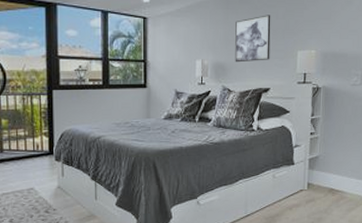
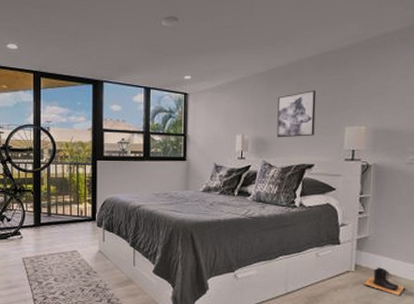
boots: none [314,184,350,210] -> present [363,267,405,297]

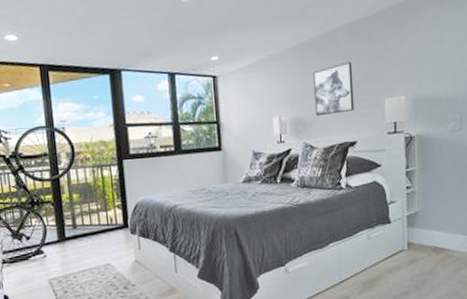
boots: present [363,267,405,297] -> none [417,242,458,270]

